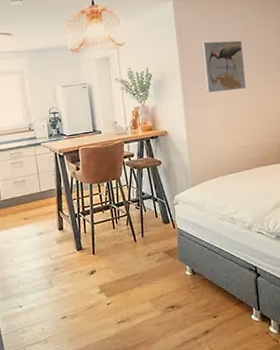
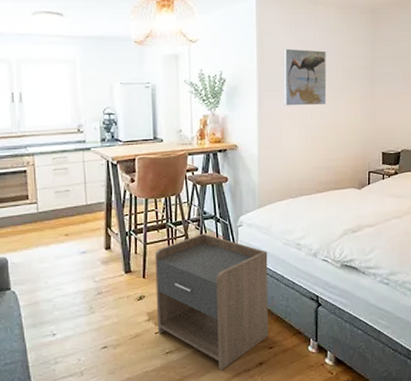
nightstand: none [102,212,212,338] -> present [155,233,269,370]

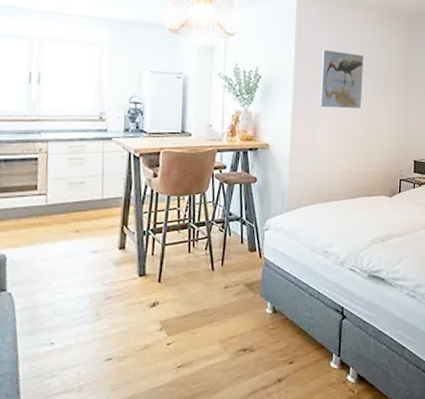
nightstand: present [155,233,269,370] -> none [169,236,294,387]

